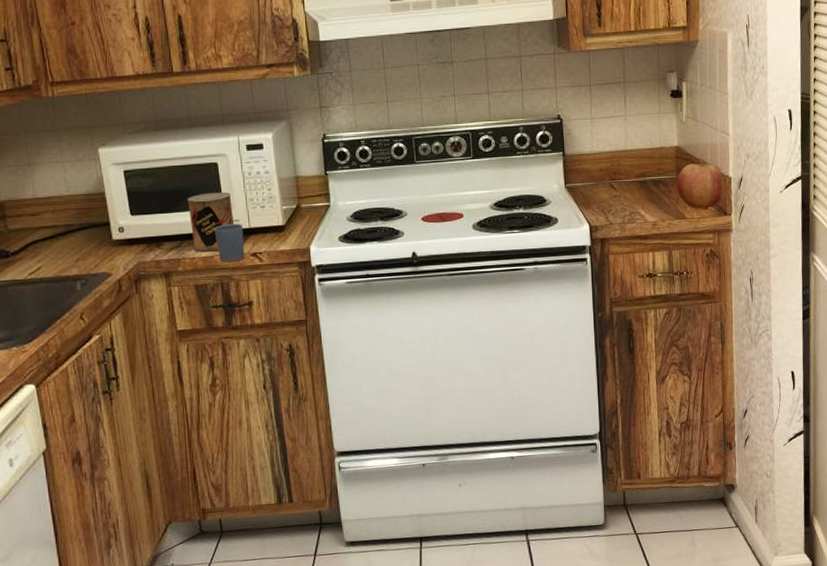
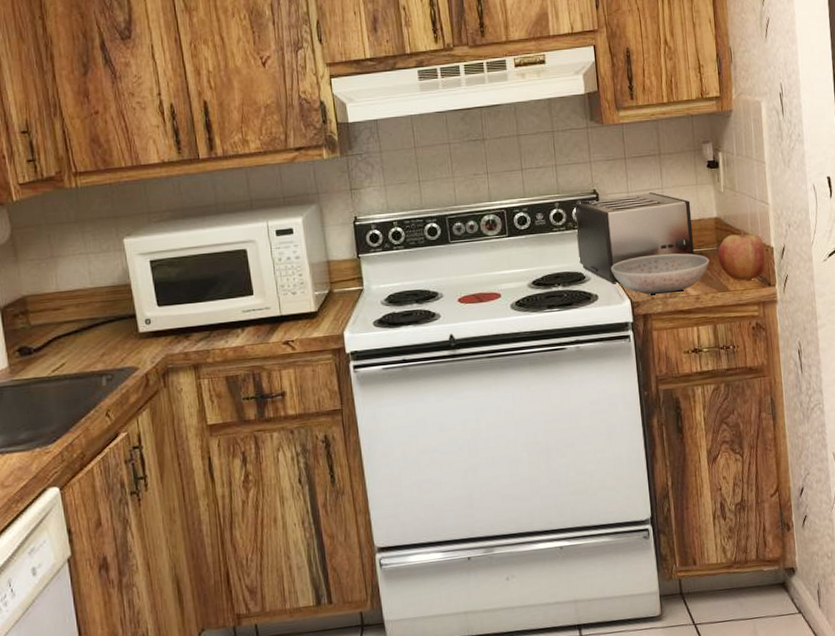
tin can: present [187,192,235,252] -> none [215,279,265,342]
mug: present [214,223,245,263] -> none [244,311,277,352]
toaster: none [537,119,654,207] -> present [573,192,694,283]
dish: none [571,180,668,220] -> present [610,253,710,295]

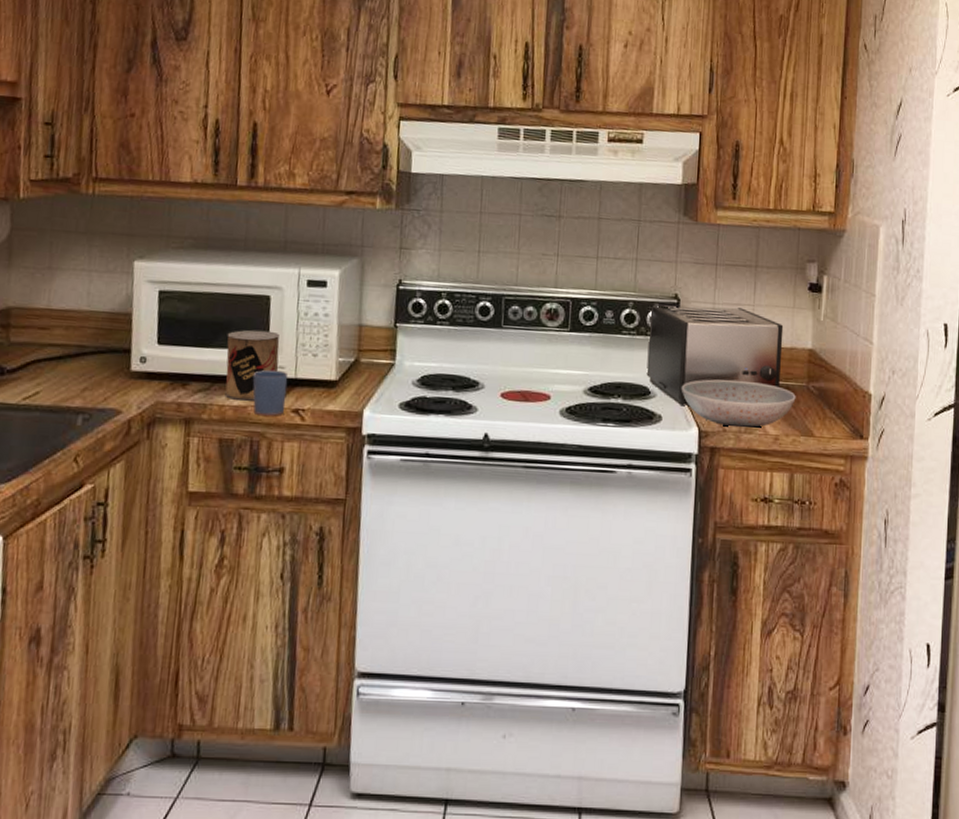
tin can: none [215,279,265,342] -> present [225,329,280,401]
mug: none [244,311,277,352] -> present [252,369,289,417]
fruit: present [718,229,768,281] -> none [806,367,863,428]

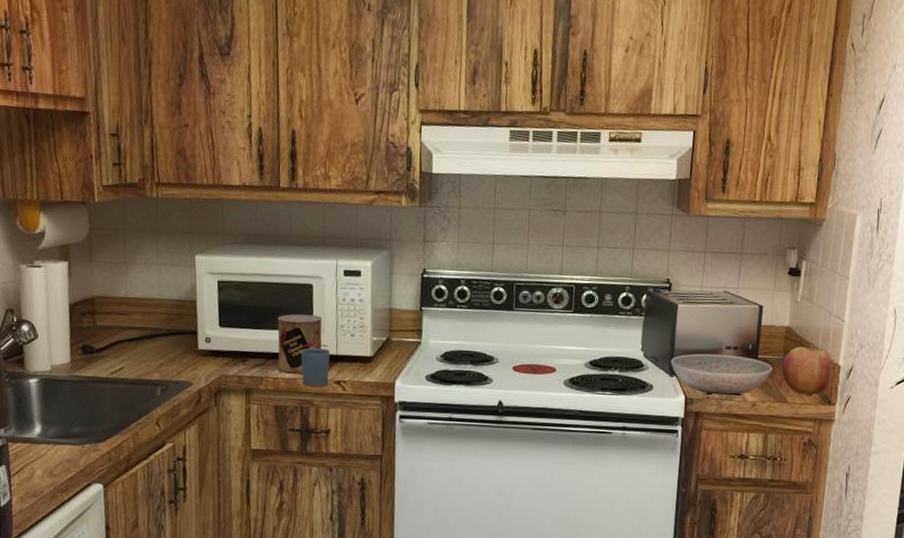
fruit: none [806,367,863,428] -> present [782,342,832,396]

